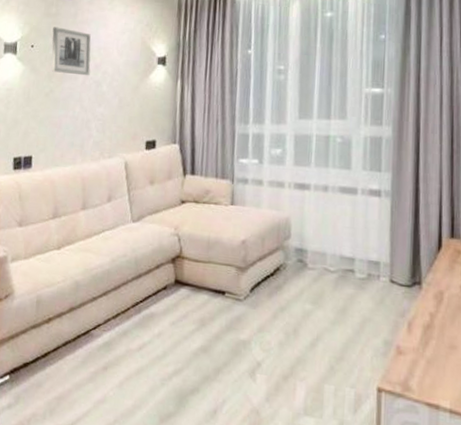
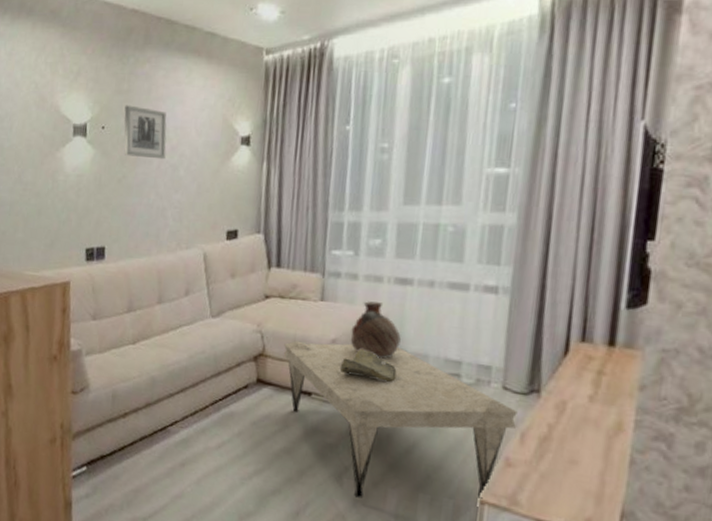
coffee table: none [198,242,404,393] -> present [283,341,518,499]
decorative bowl: none [249,249,300,279] -> present [339,349,397,382]
vase: none [258,205,302,258] -> present [350,301,401,359]

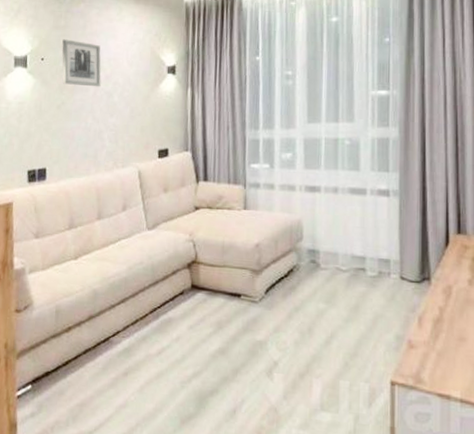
coffee table: present [283,341,518,499] -> none [214,247,414,391]
decorative bowl: present [339,349,397,382] -> none [264,251,313,280]
vase: present [350,301,401,359] -> none [271,208,314,259]

